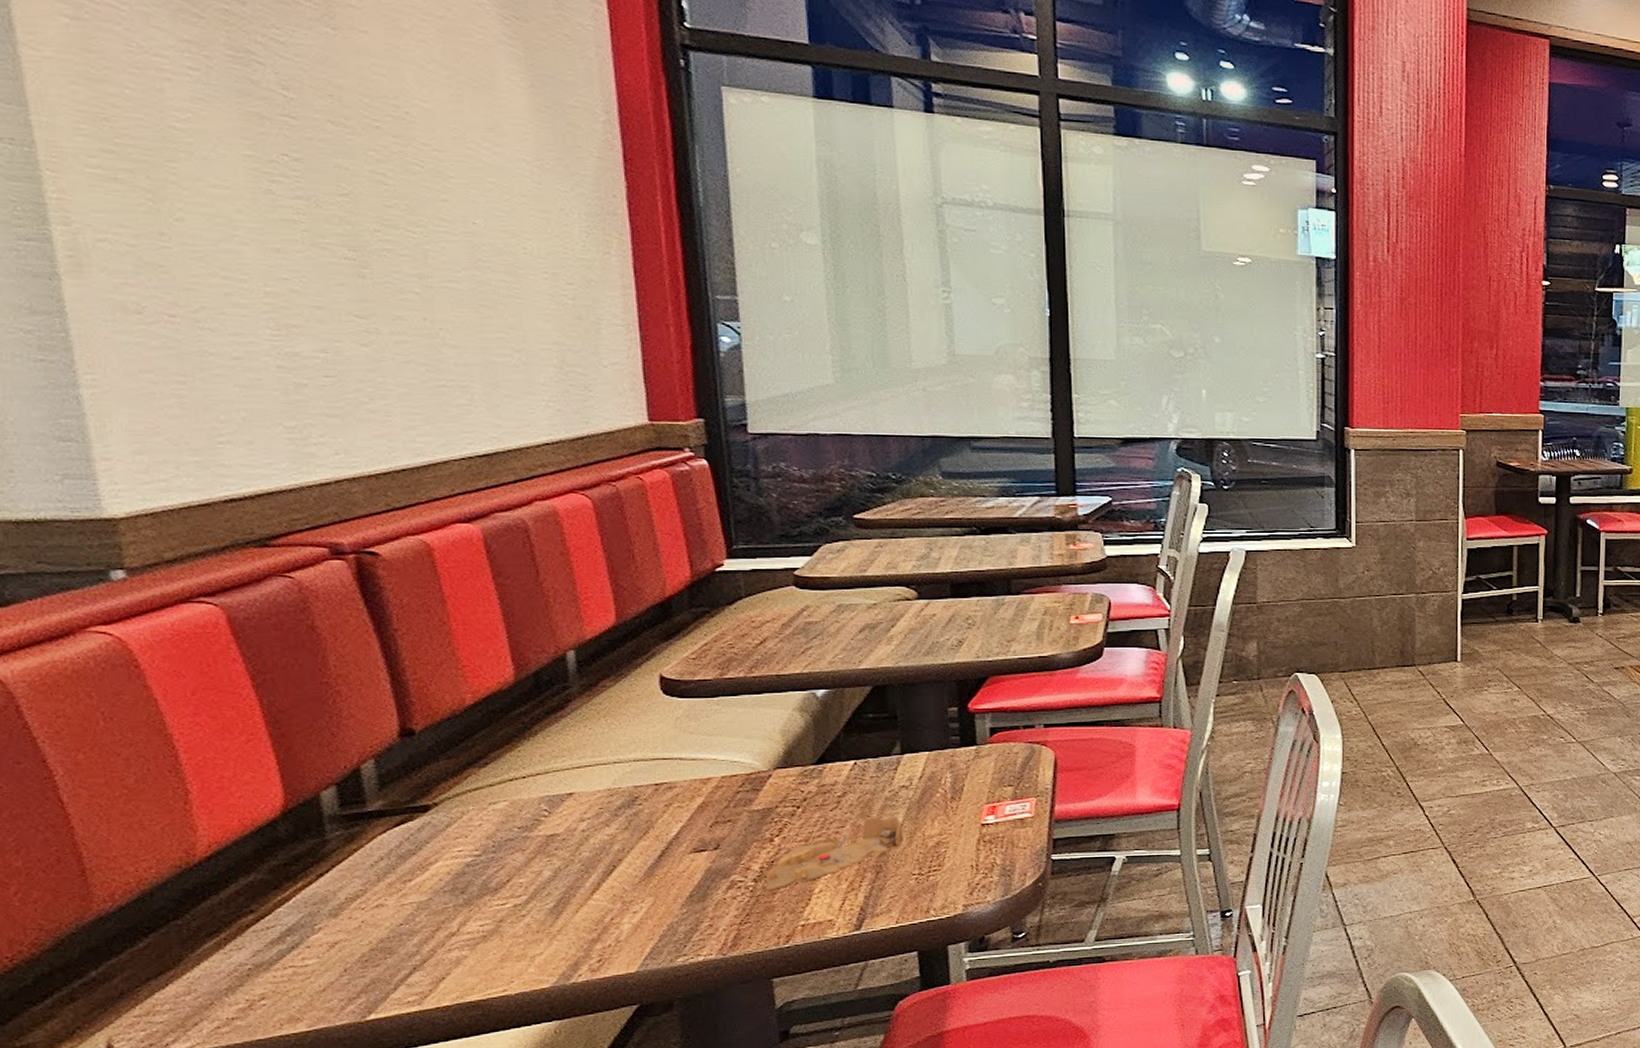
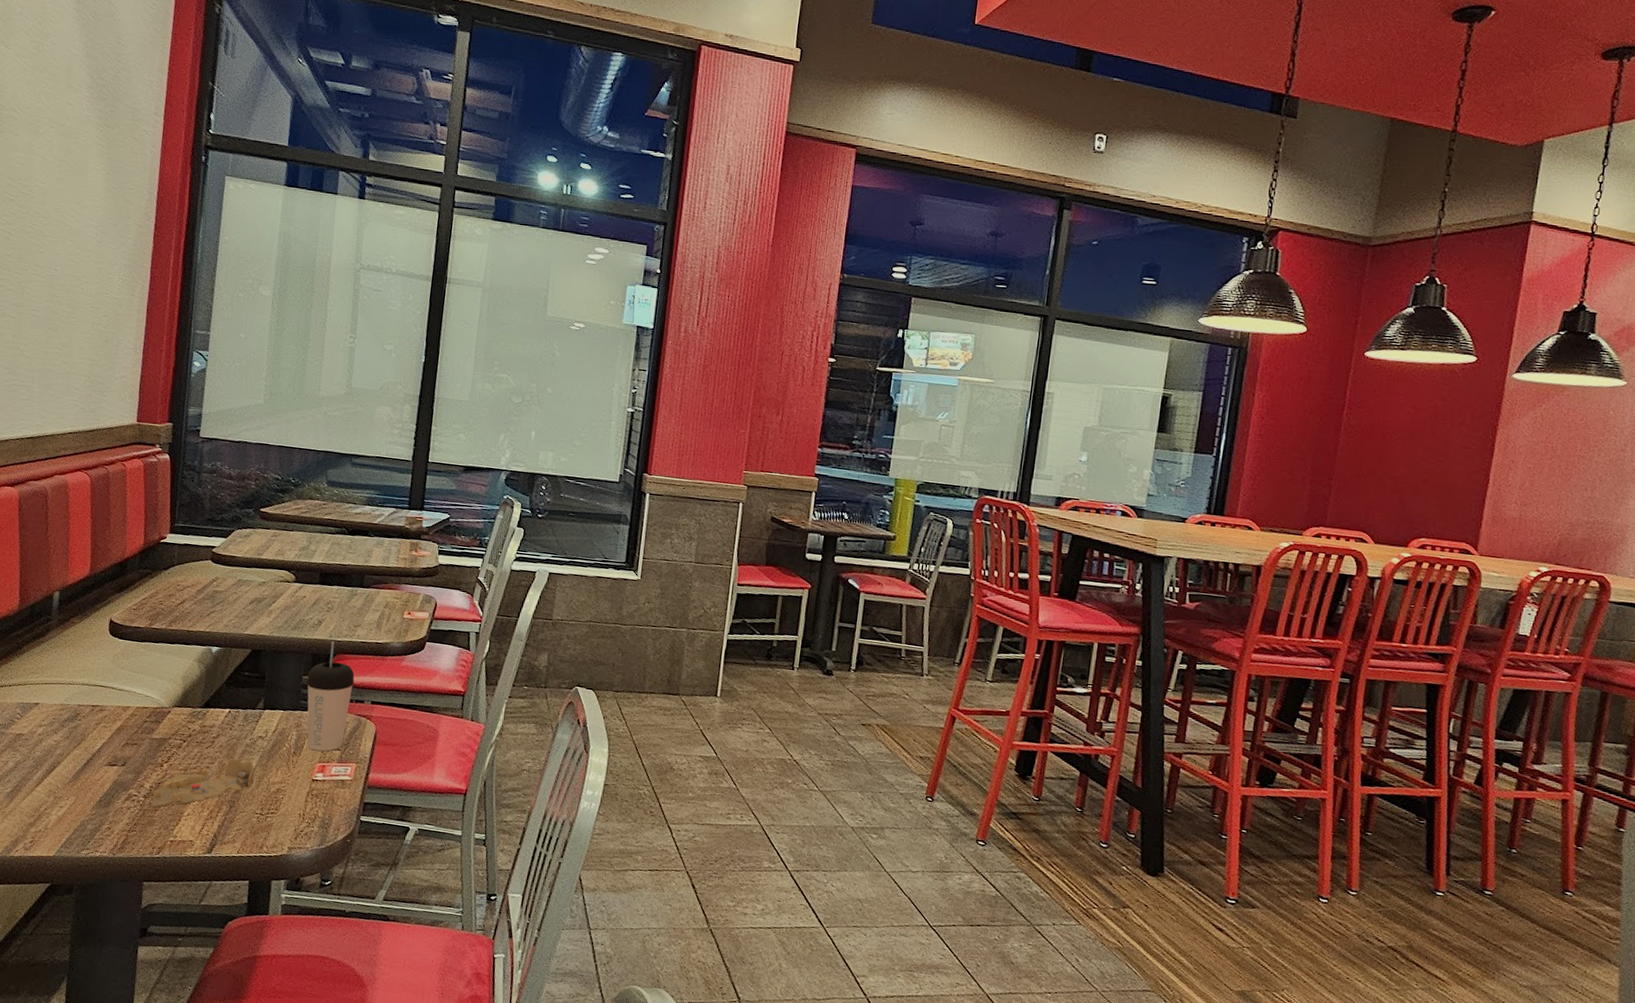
beverage cup: none [954,662,1019,791] -> present [306,641,355,752]

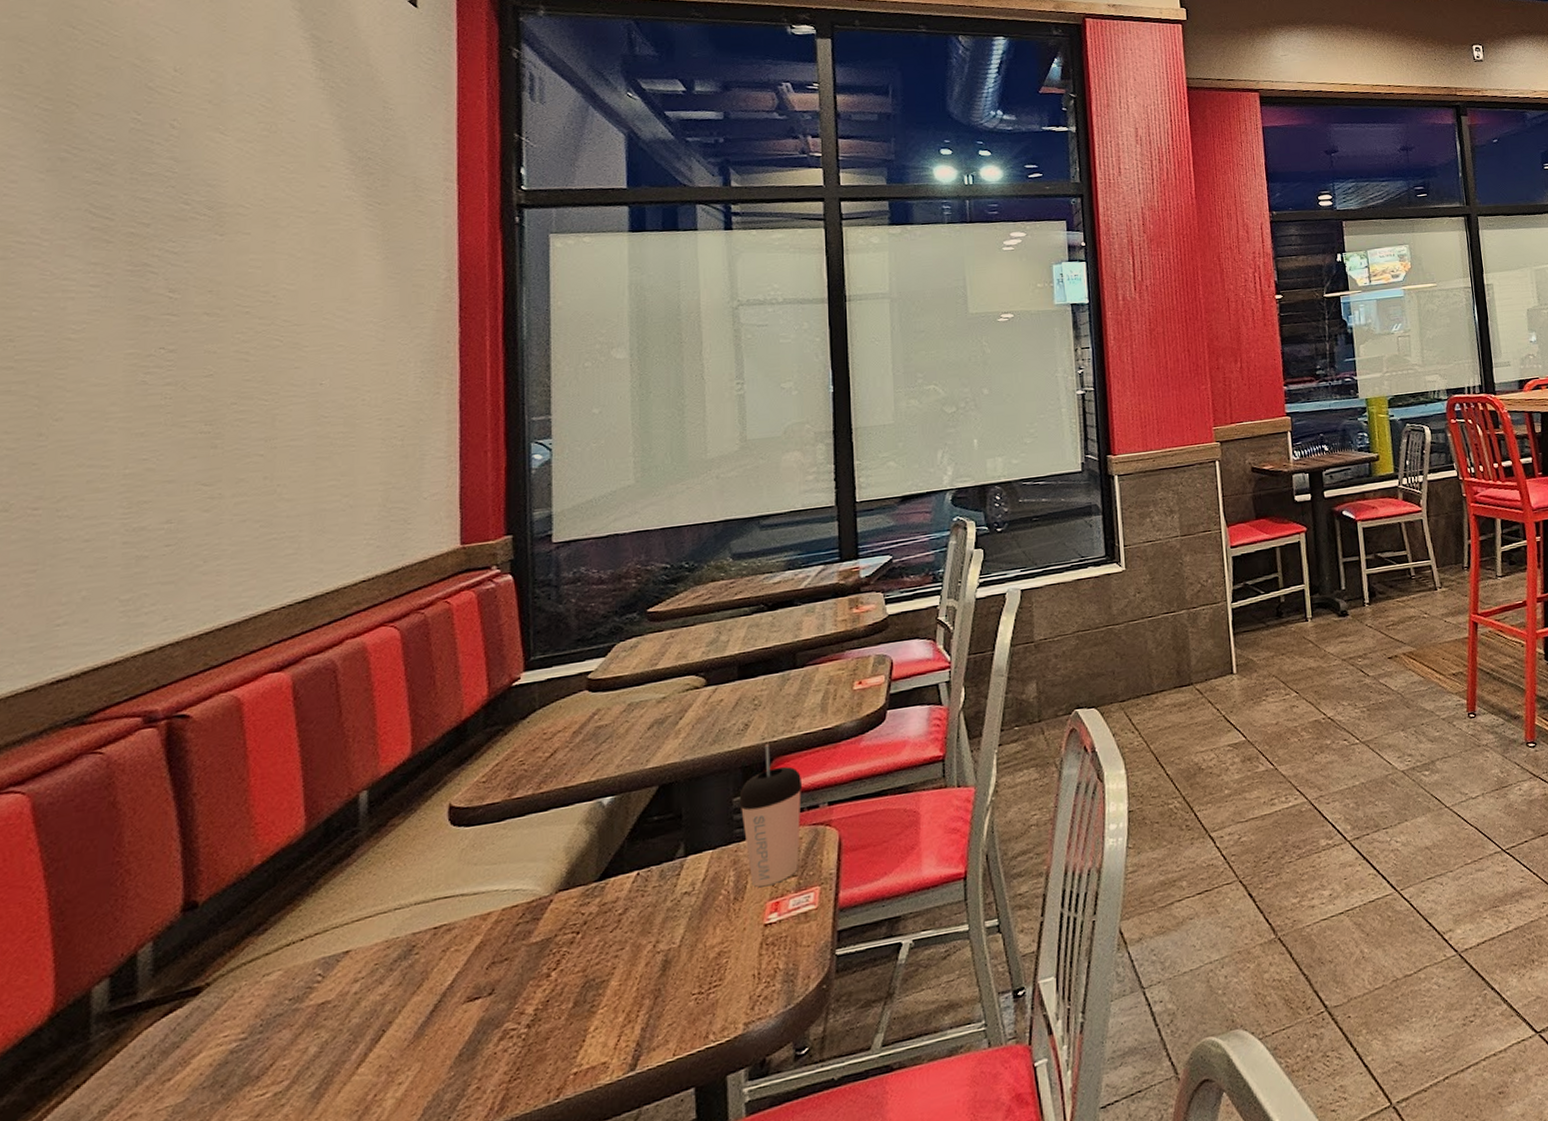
crumpled paper: present [151,759,255,808] -> none [538,928,684,1038]

